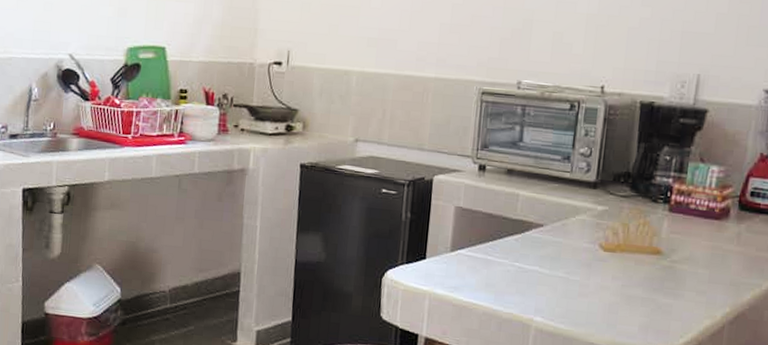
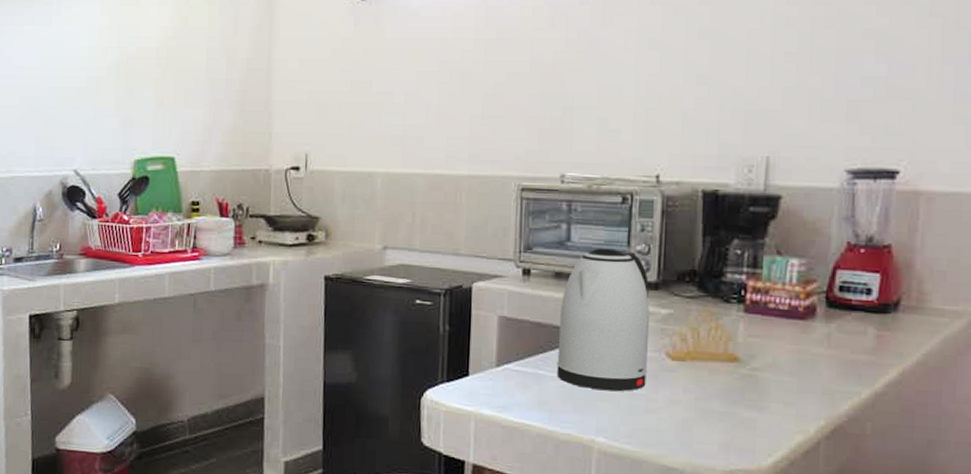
kettle: none [503,149,589,277] -> present [556,248,650,391]

